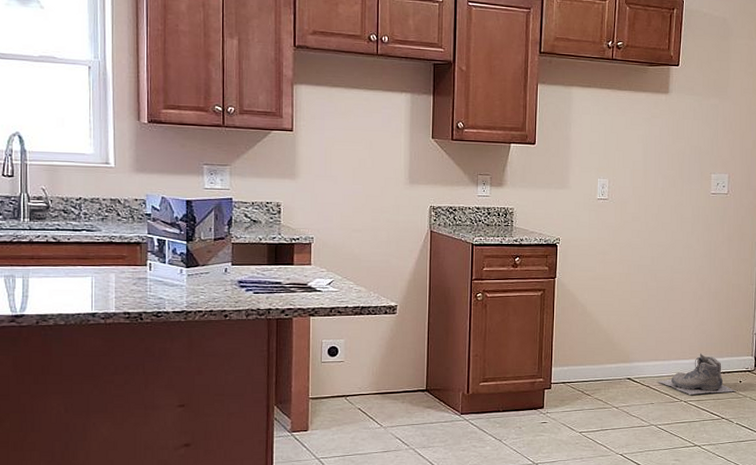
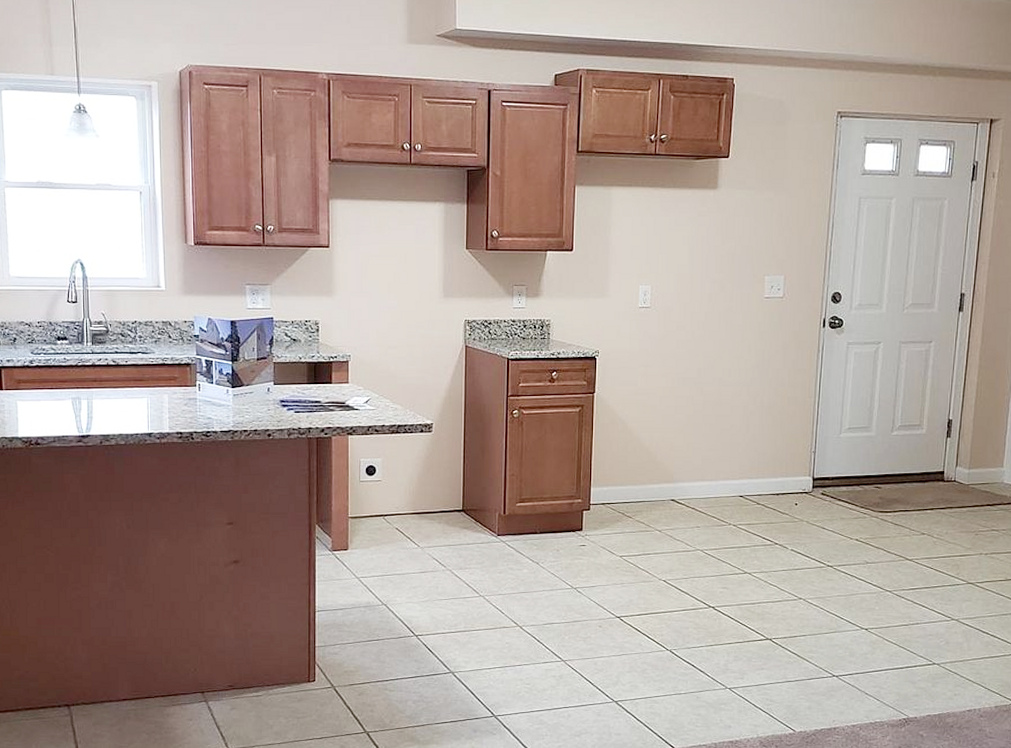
boots: present [658,353,736,395] -> none [704,473,791,518]

